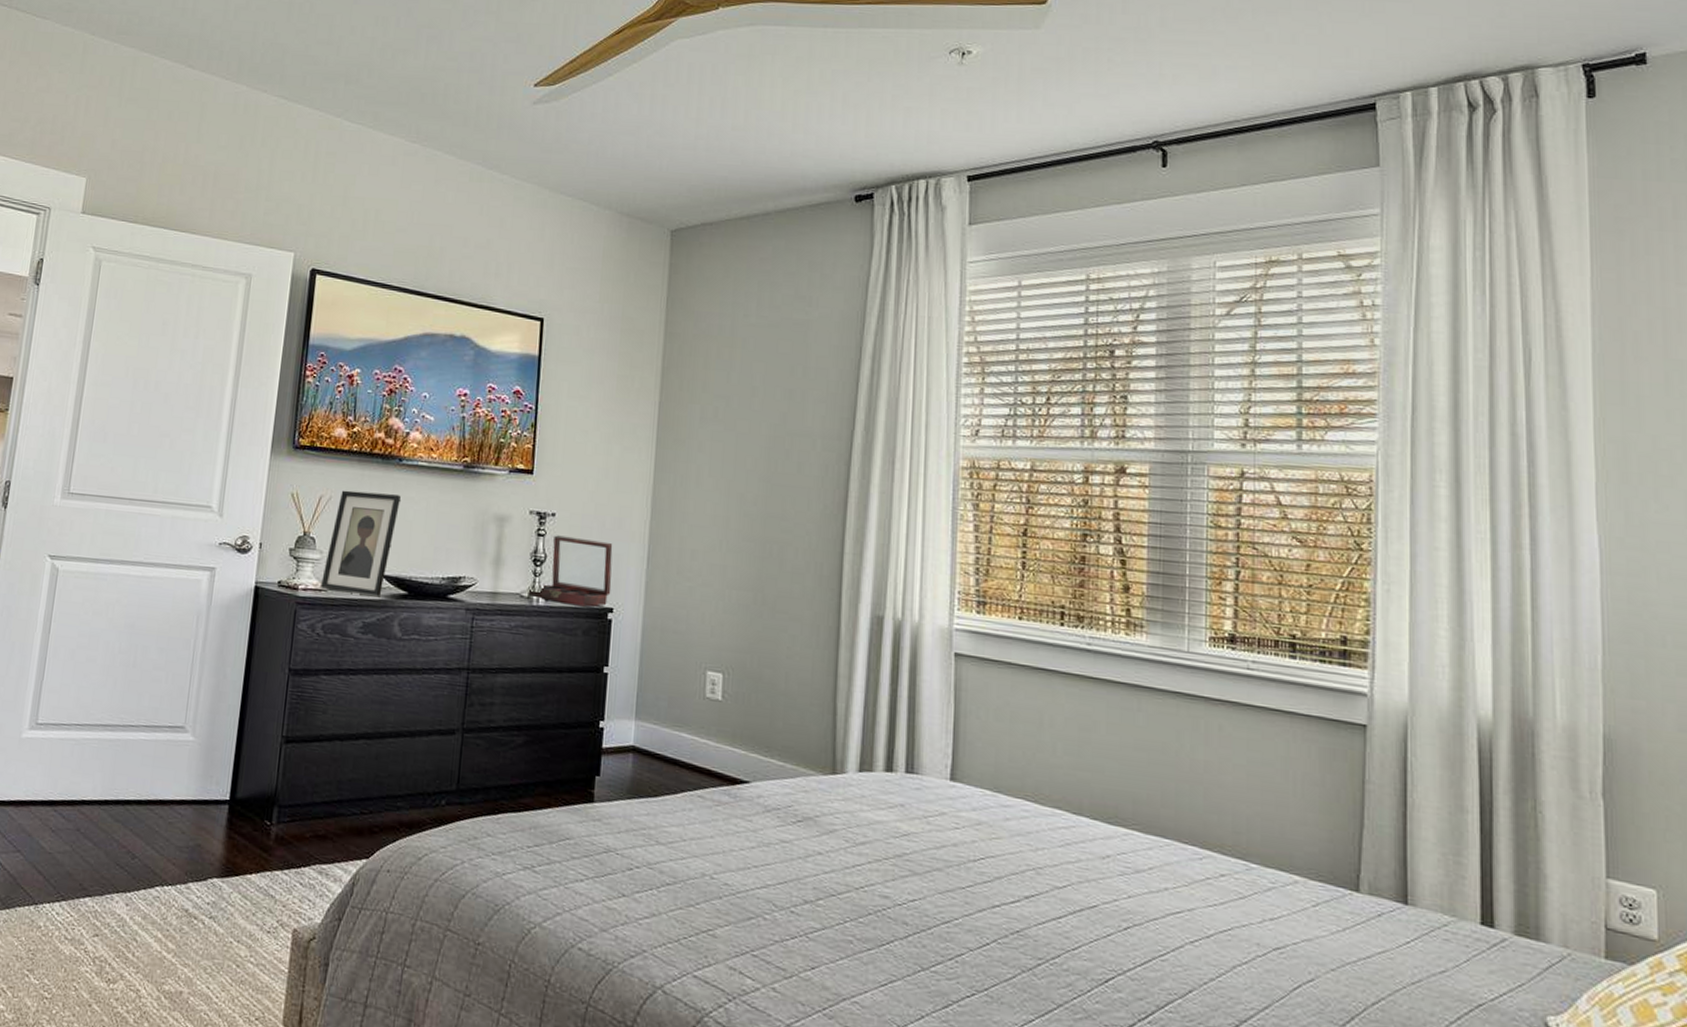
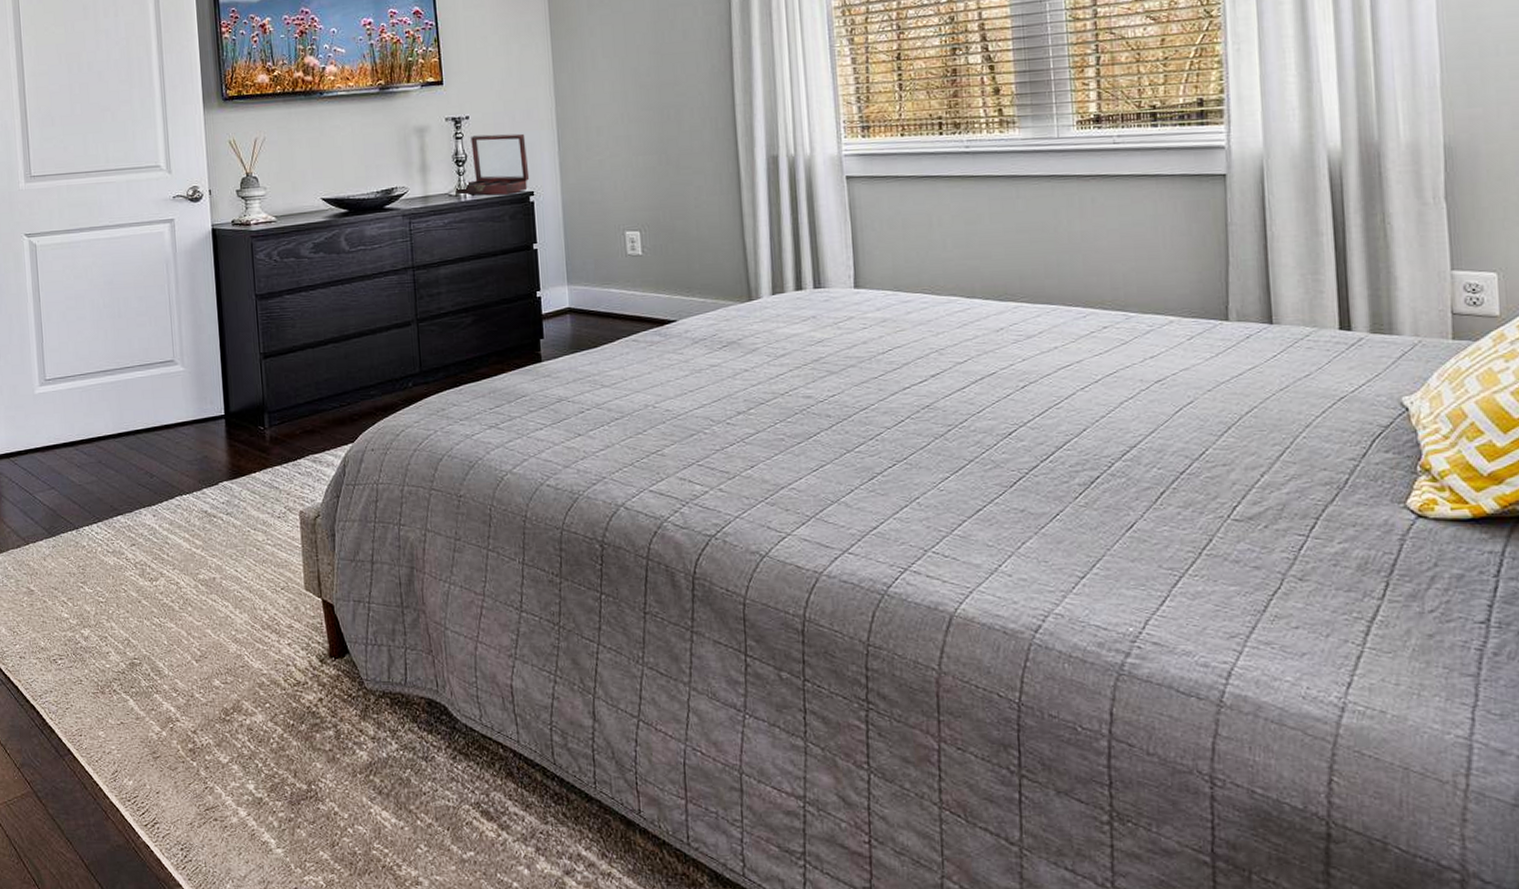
picture frame: present [321,490,402,596] -> none [269,125,329,220]

